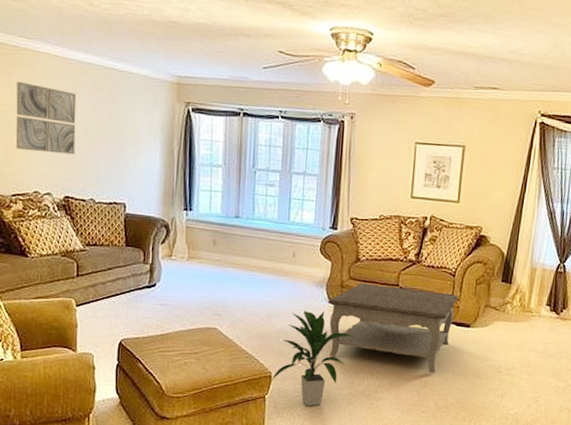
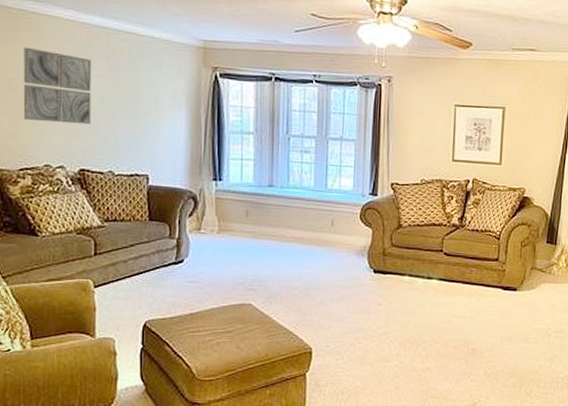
indoor plant: present [270,310,354,406] -> none [311,280,398,382]
coffee table: present [328,283,458,373] -> none [370,249,504,339]

